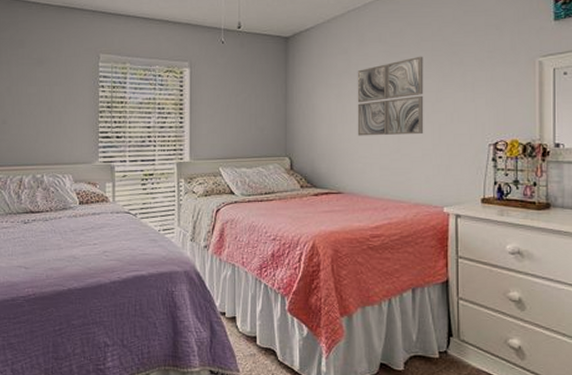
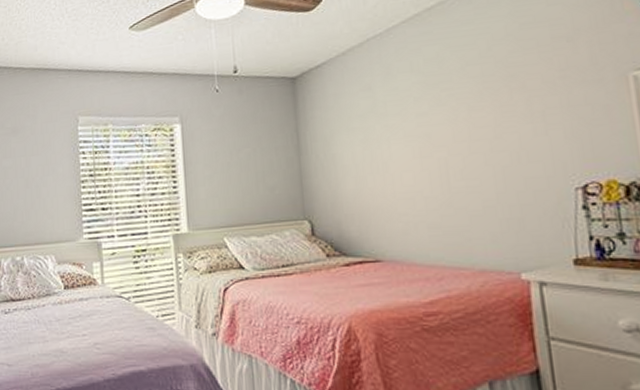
wall art: present [357,56,424,136] -> none [386,84,483,189]

